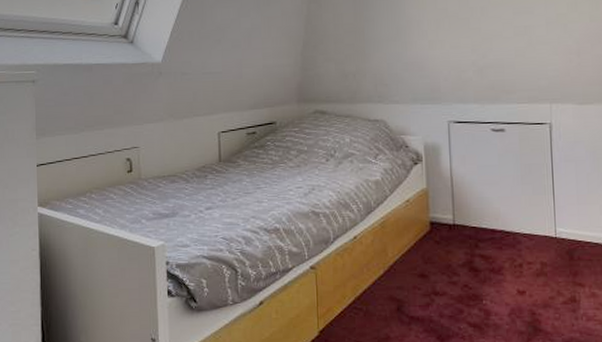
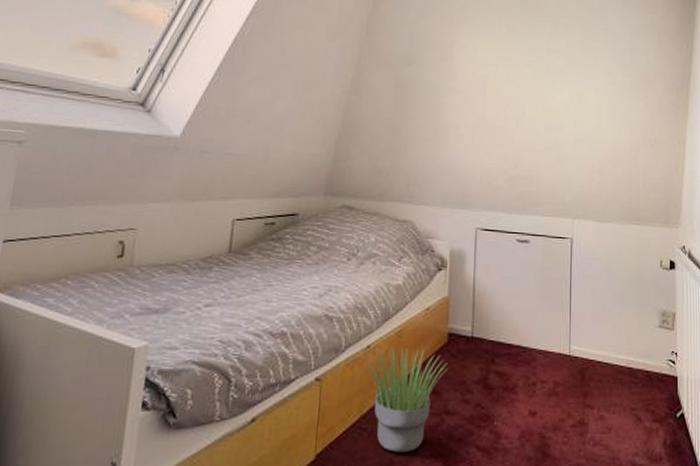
potted plant: none [351,237,432,328] -> present [363,347,448,452]

